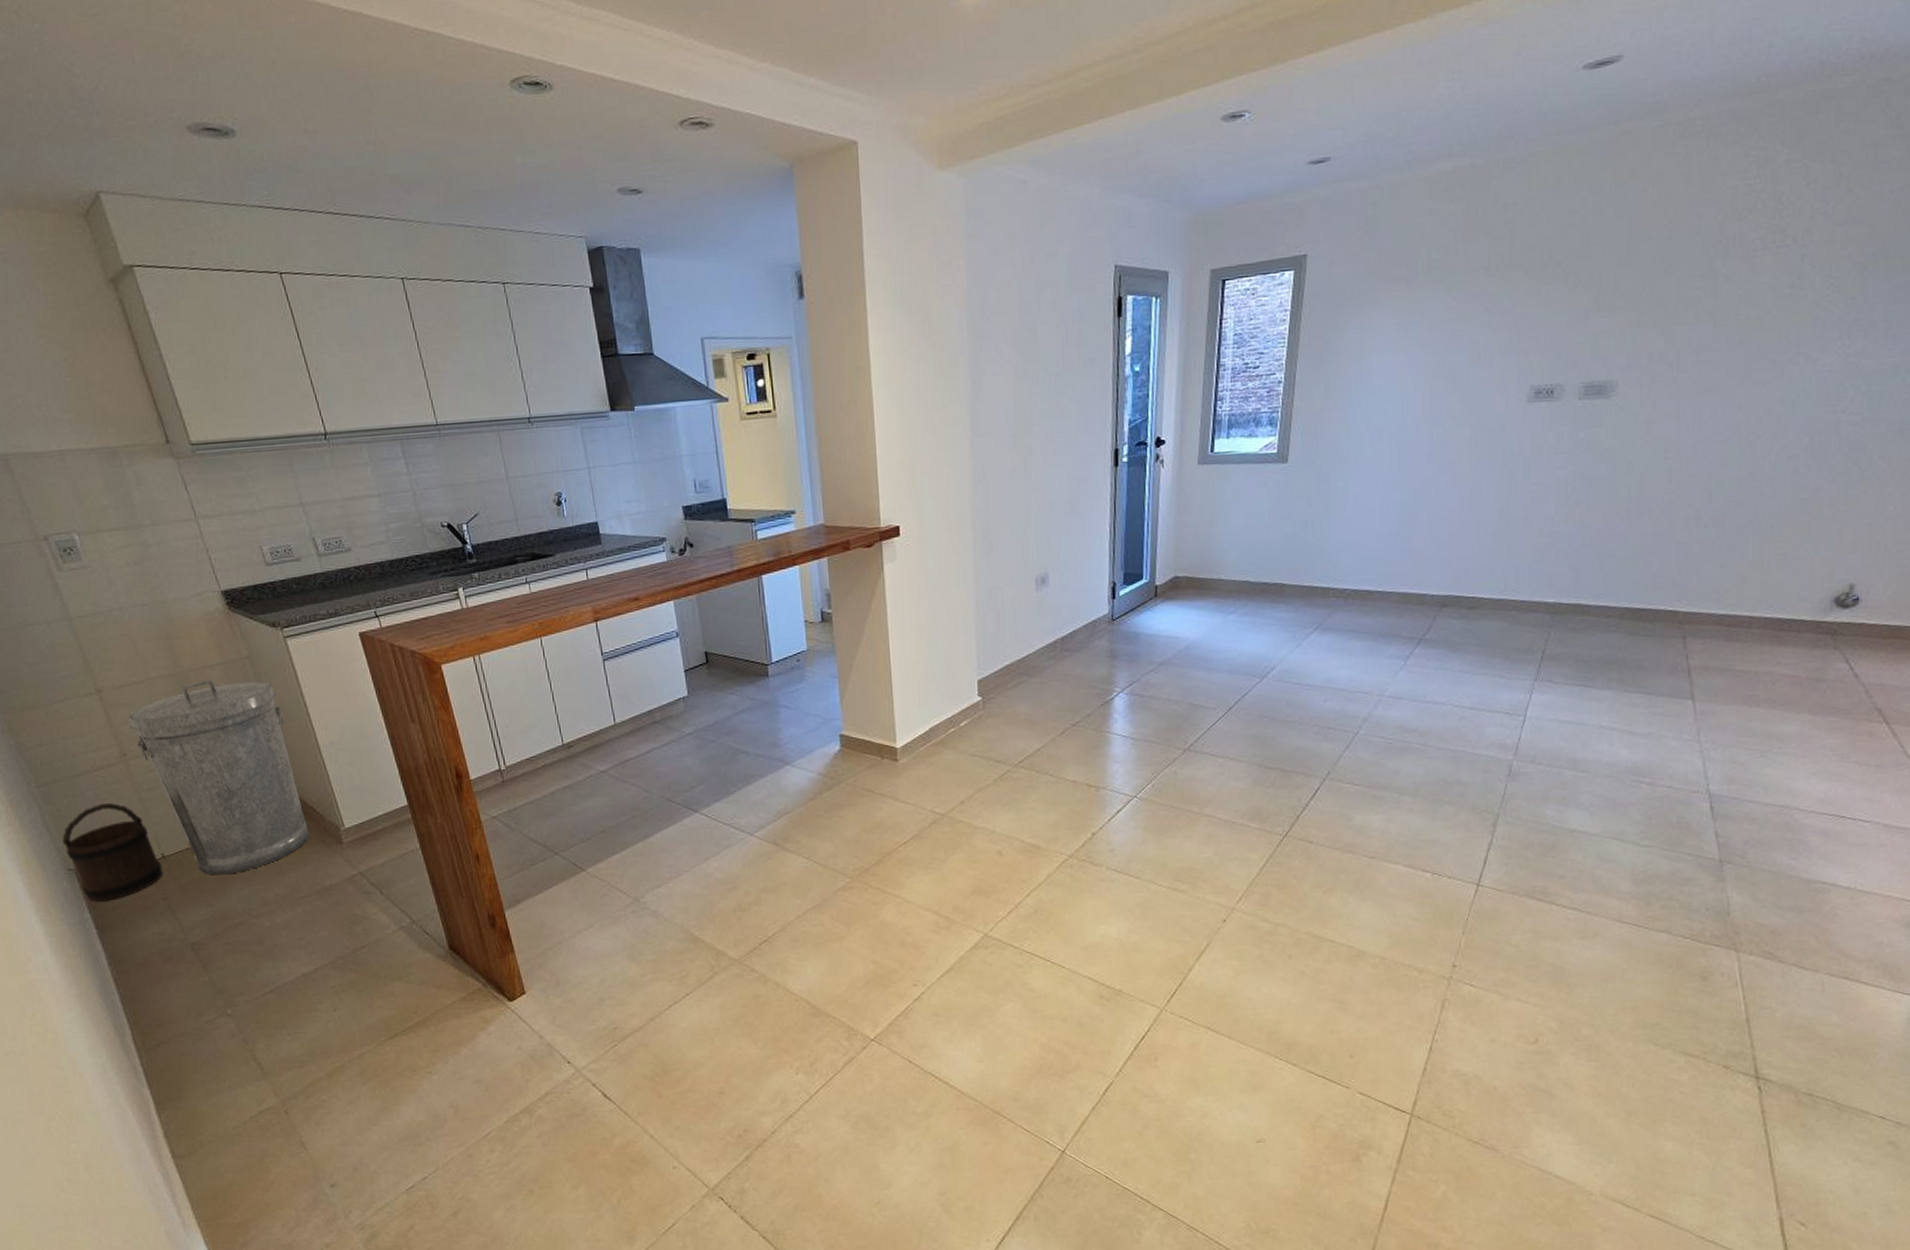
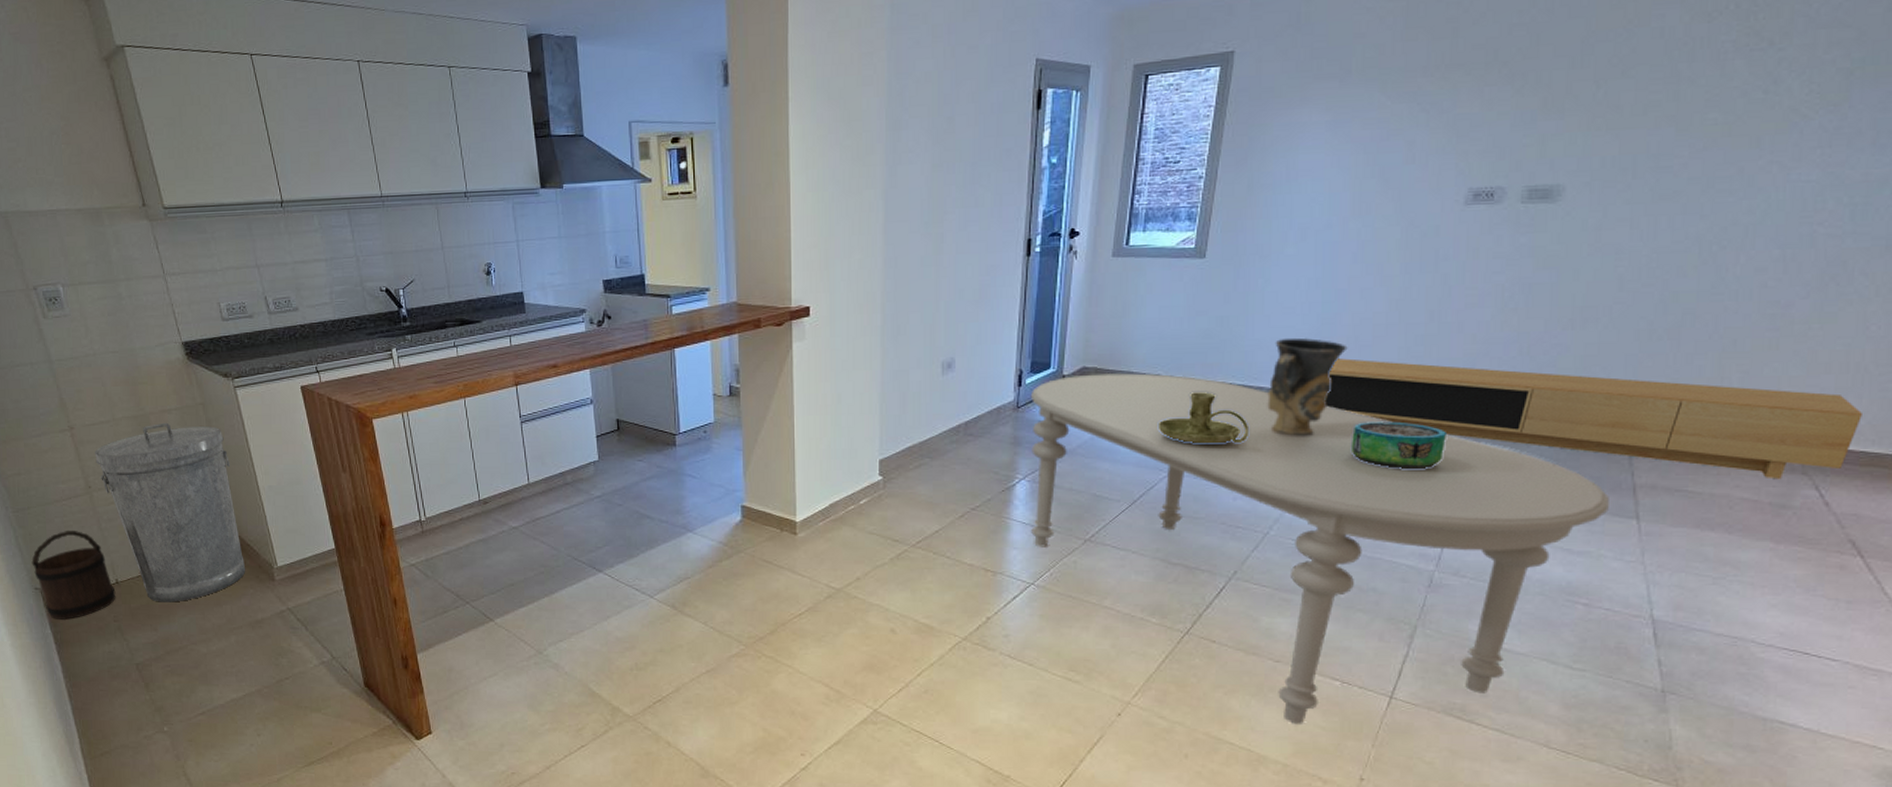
dining table: none [1124,580,1667,919] -> present [1030,373,1609,725]
candle holder: none [1249,596,1337,648] -> present [1157,392,1250,444]
vase: none [1352,538,1425,637] -> present [1267,337,1348,437]
media console: none [1405,557,1883,655] -> present [1324,358,1862,480]
decorative bowl: none [1431,617,1519,663] -> present [1350,421,1446,469]

